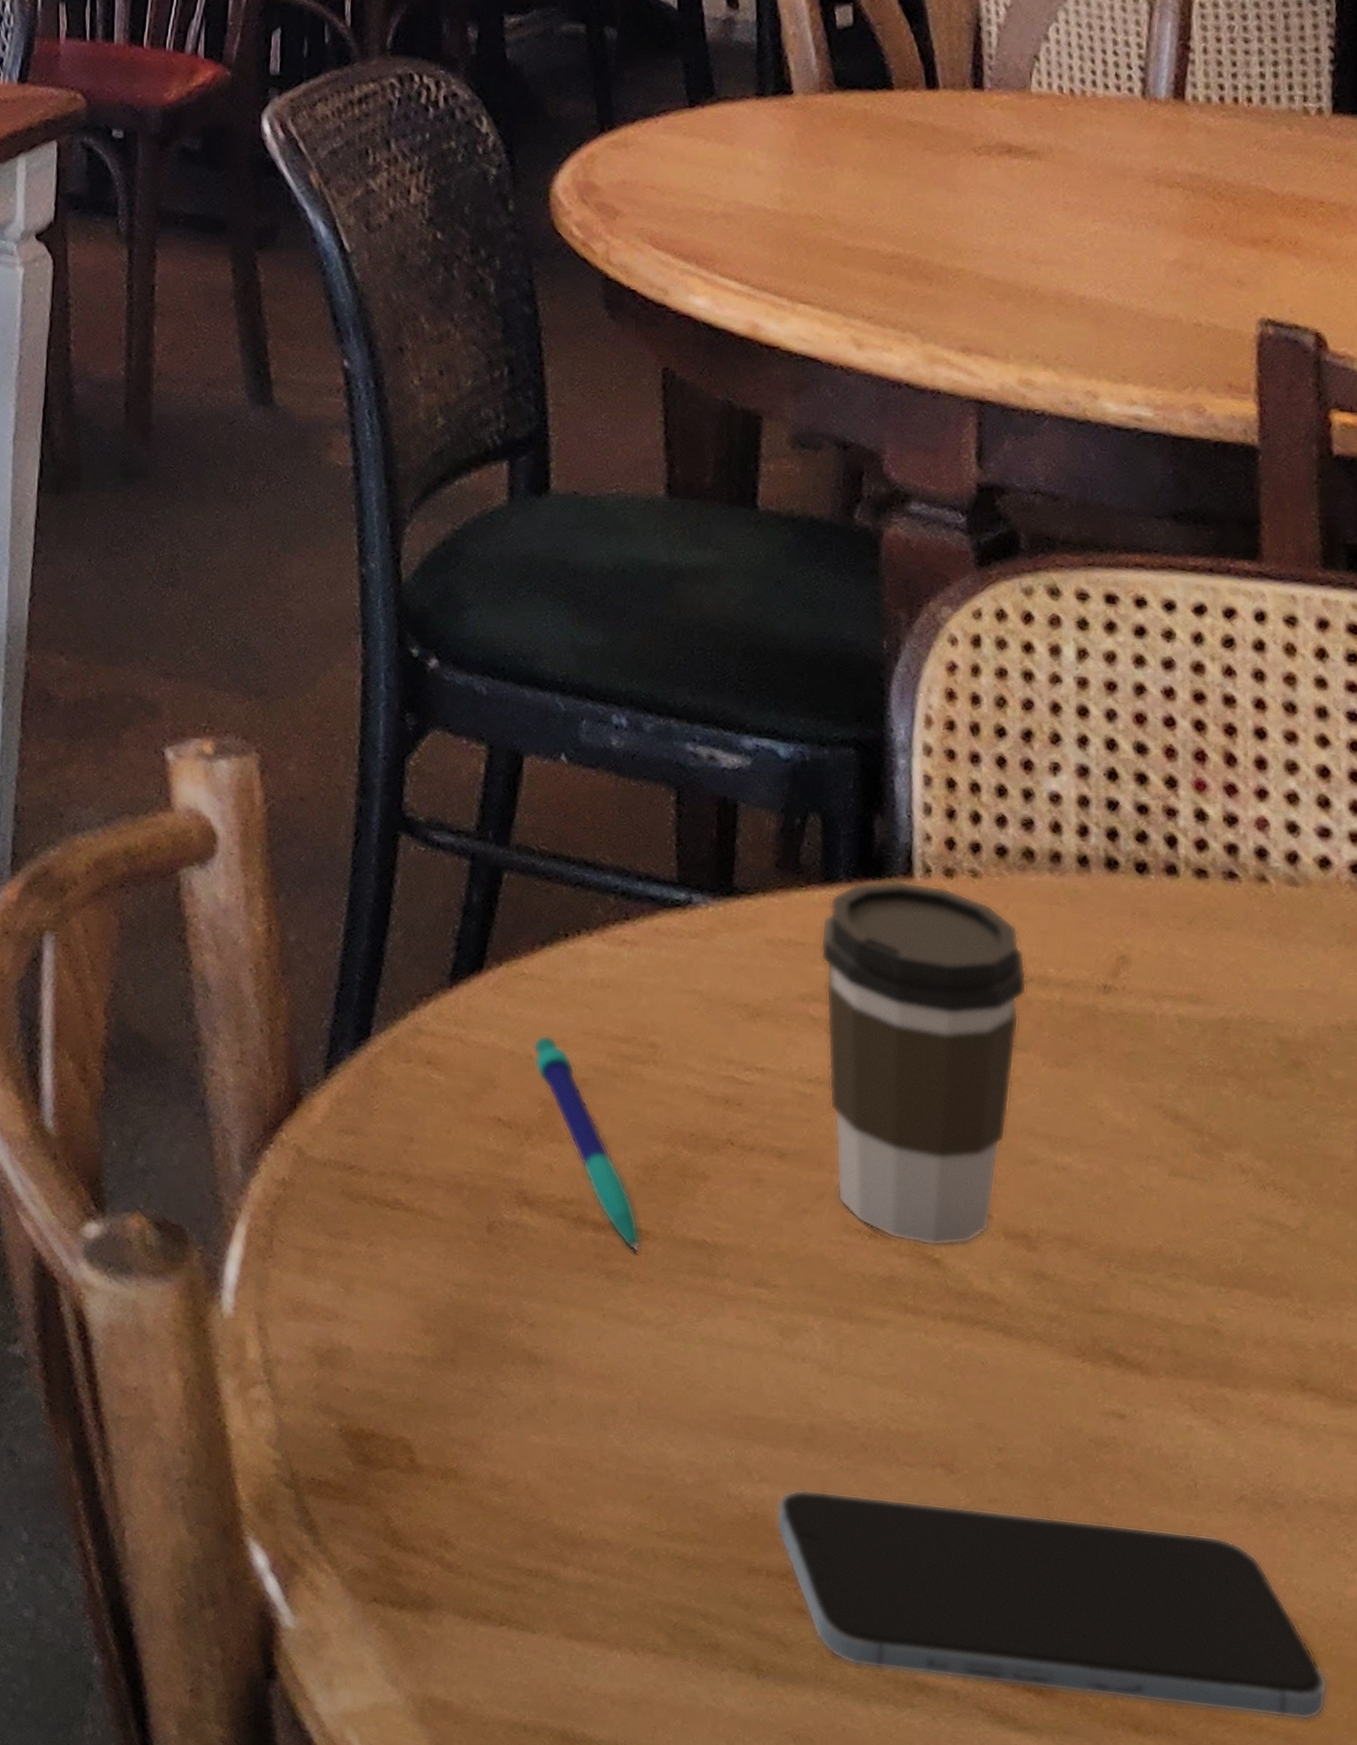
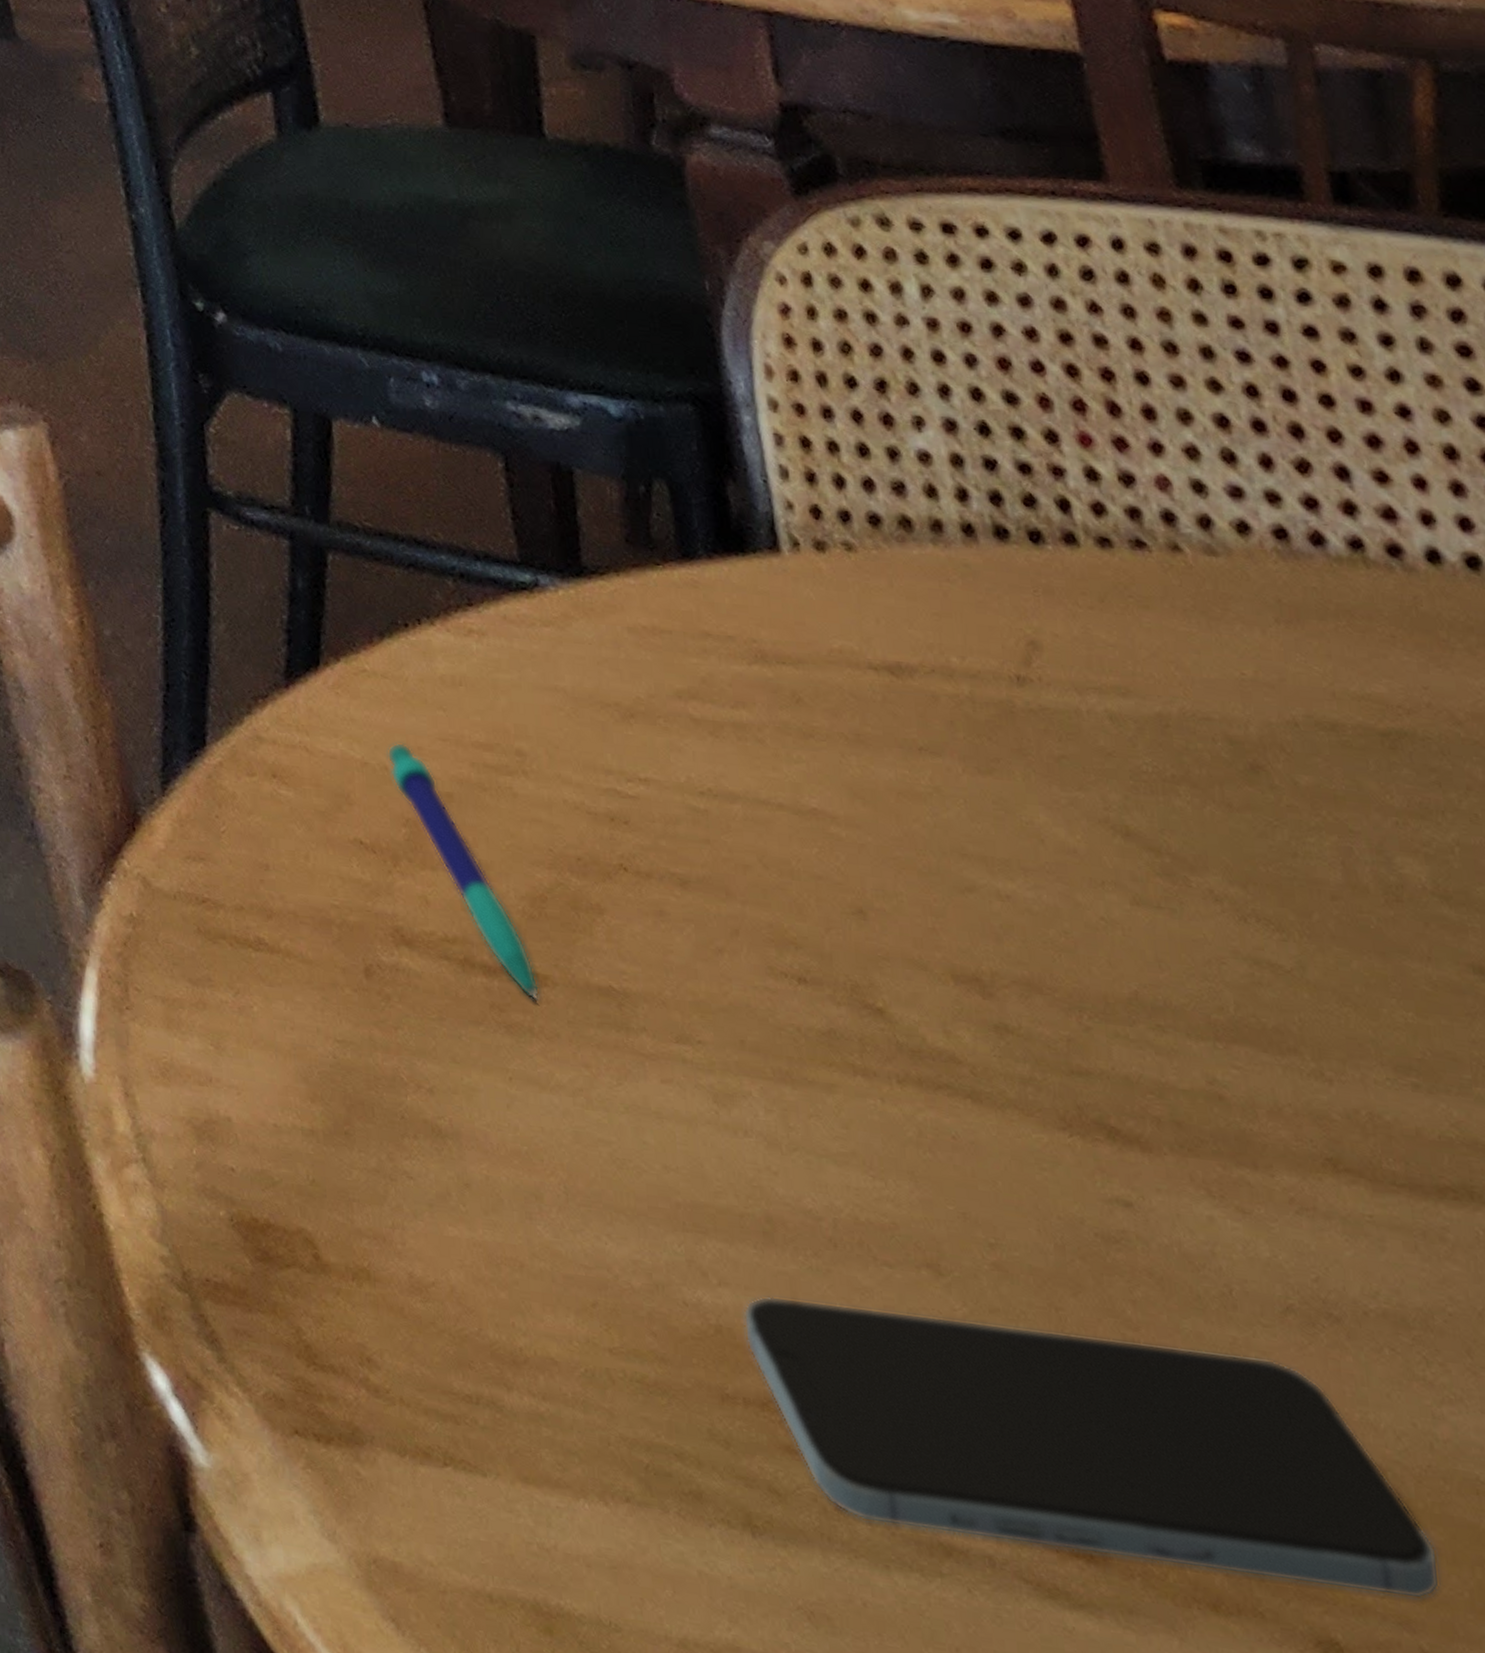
coffee cup: present [820,880,1027,1246] -> none [687,555,935,993]

